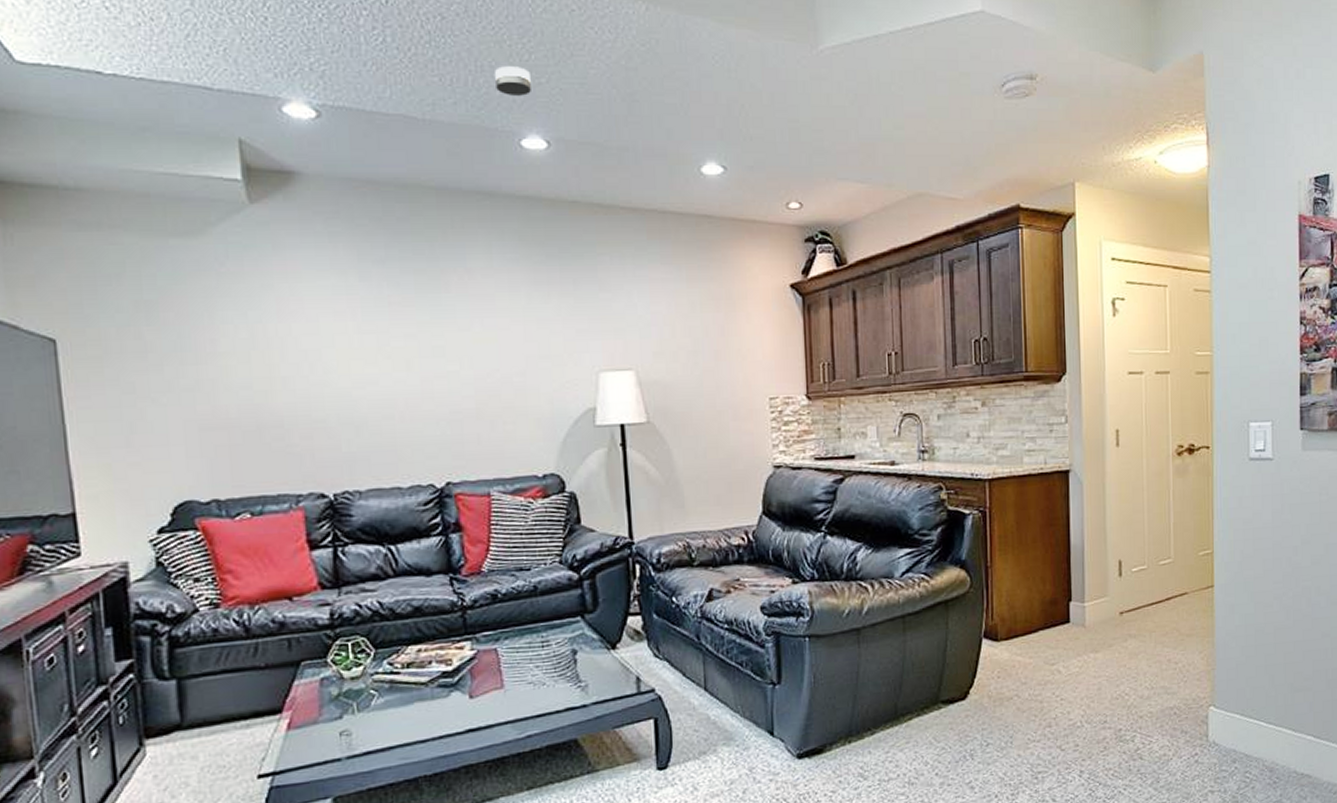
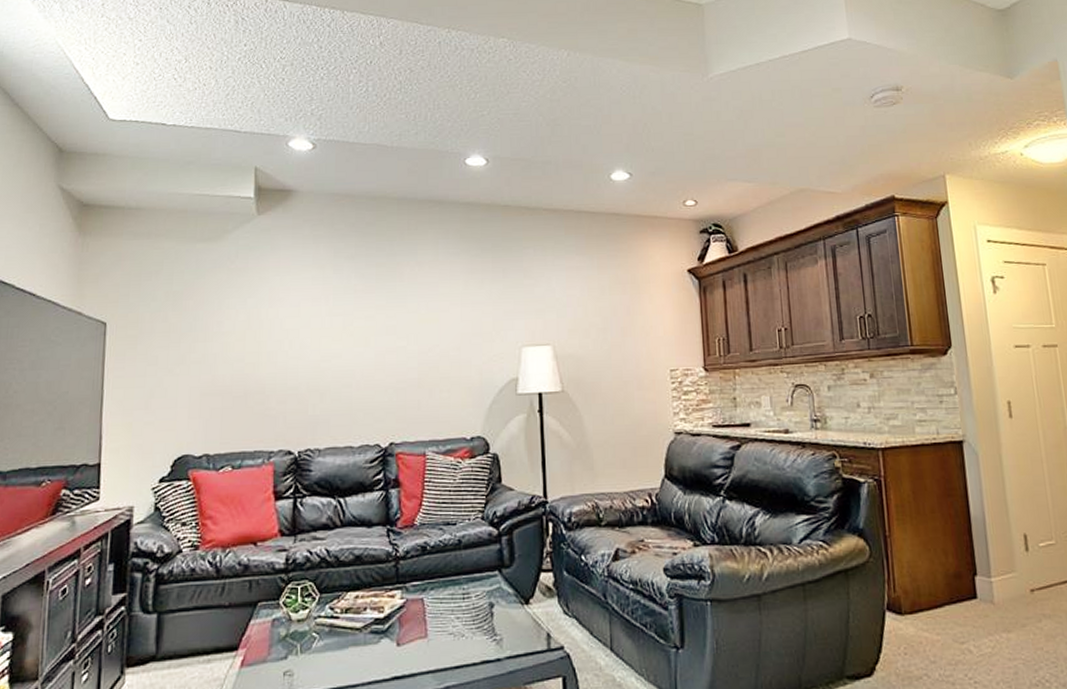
smoke detector: present [495,66,531,96] -> none [448,103,475,126]

